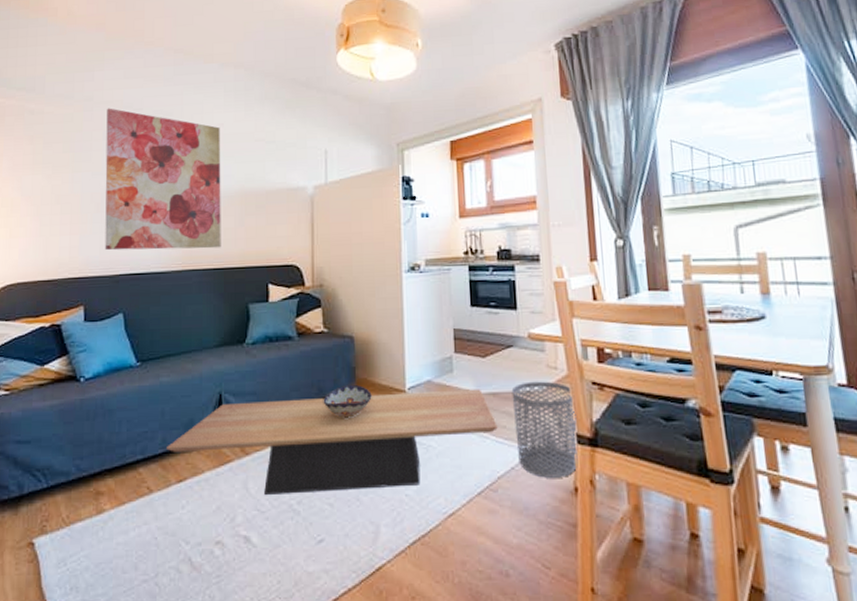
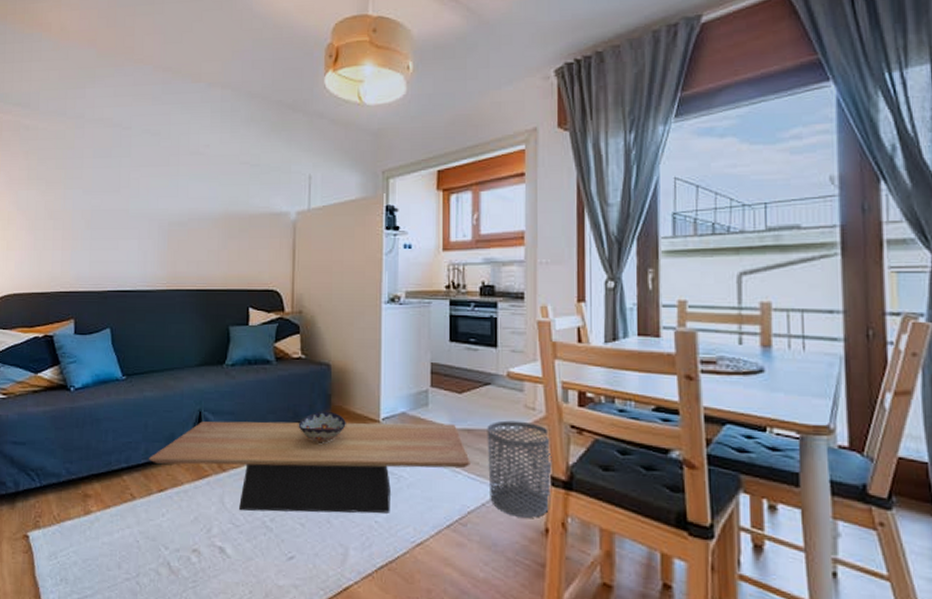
wall art: present [105,108,221,251] -> none [94,126,206,270]

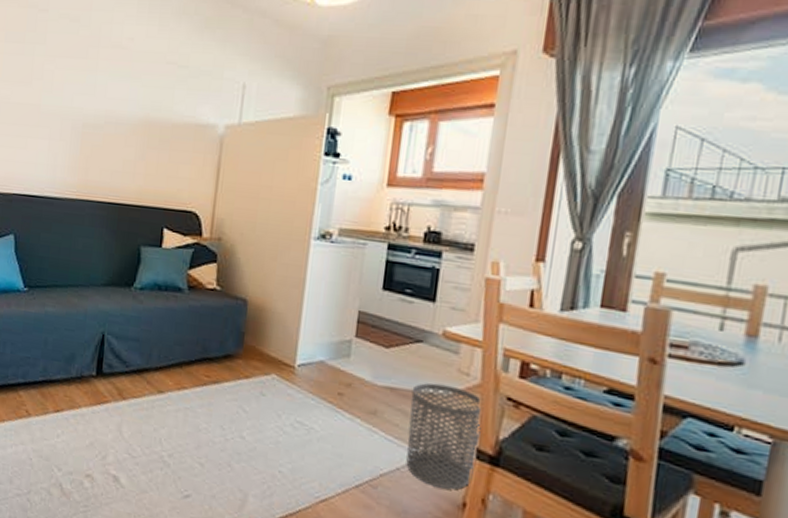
coffee table: present [149,421,470,514] -> none [47,345,390,465]
decorative bowl: present [298,411,346,443] -> none [206,349,258,384]

